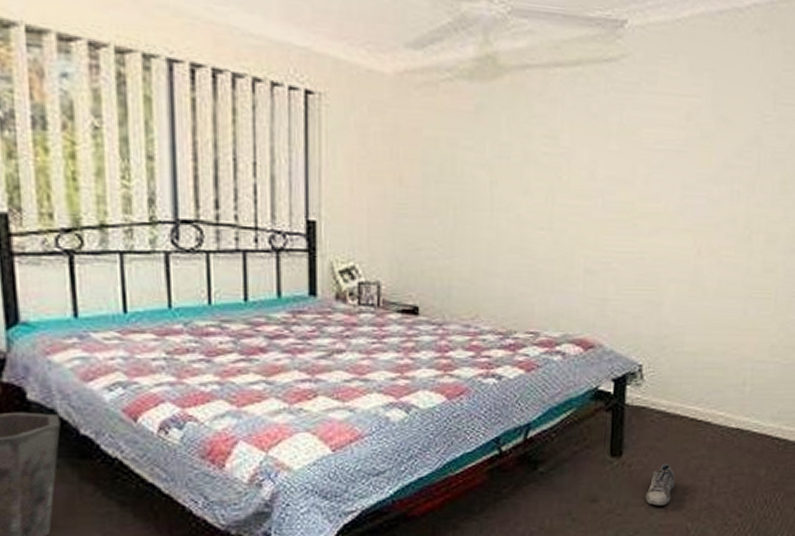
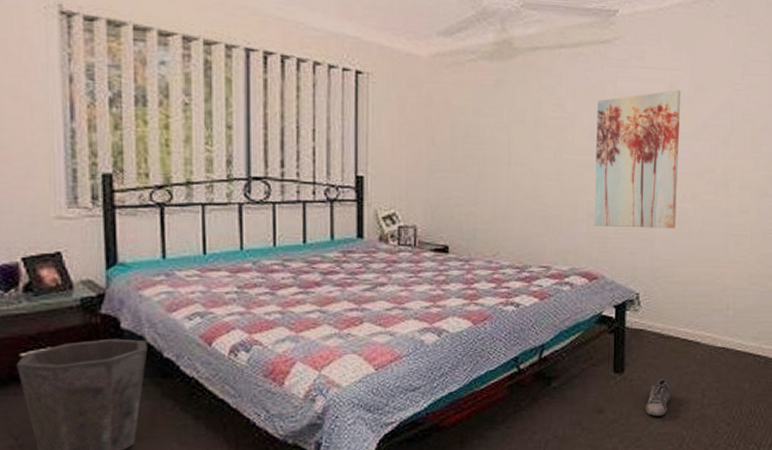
wall art: none [591,121,700,290] -> present [594,89,681,229]

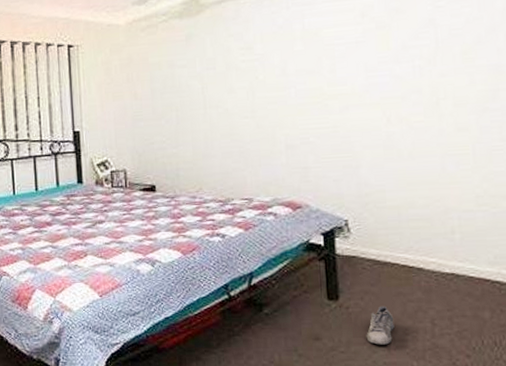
wall art: present [594,89,681,229] -> none [286,16,382,157]

